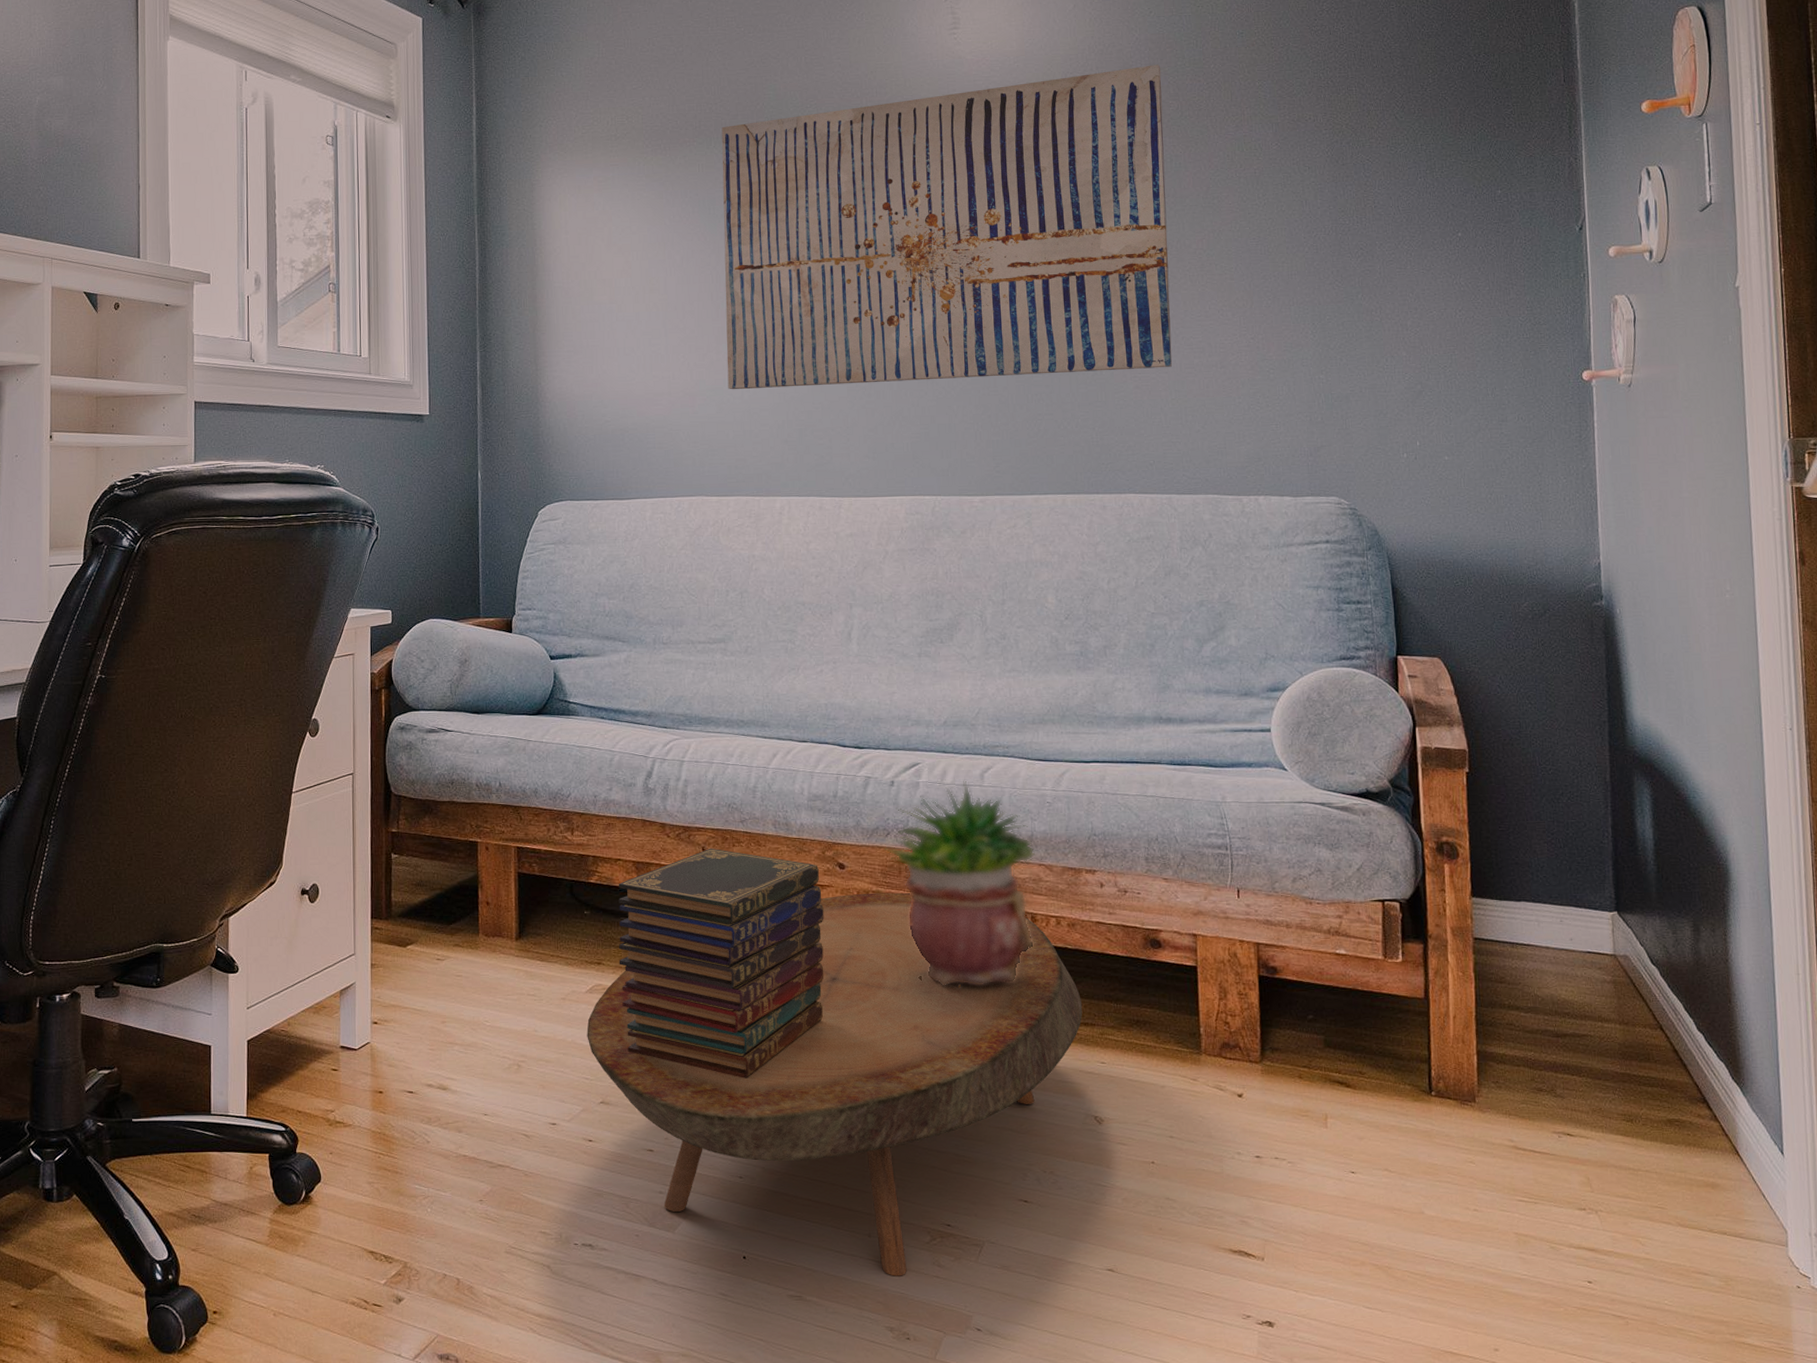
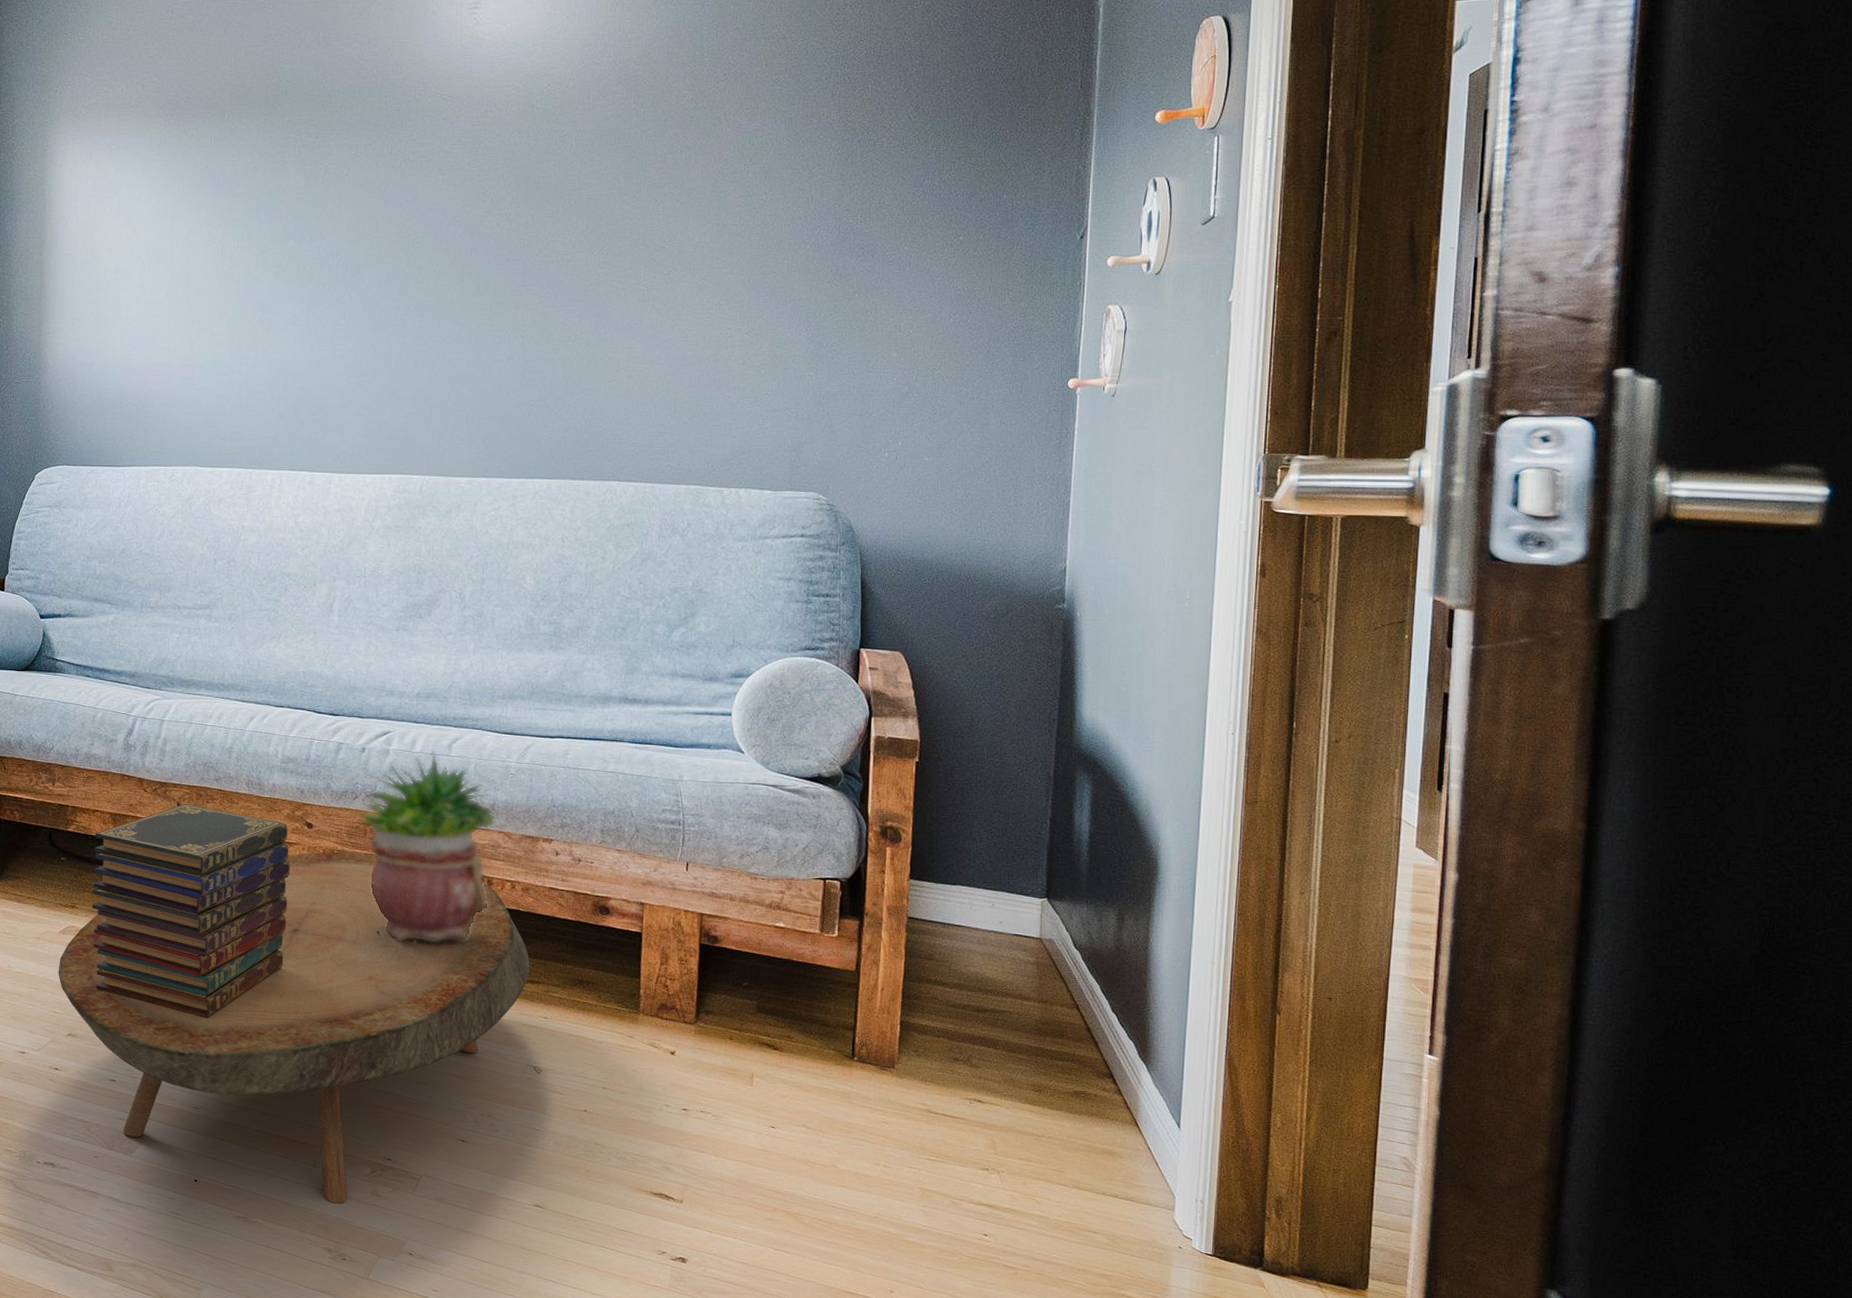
wall art: present [721,64,1173,390] -> none [227,53,679,364]

